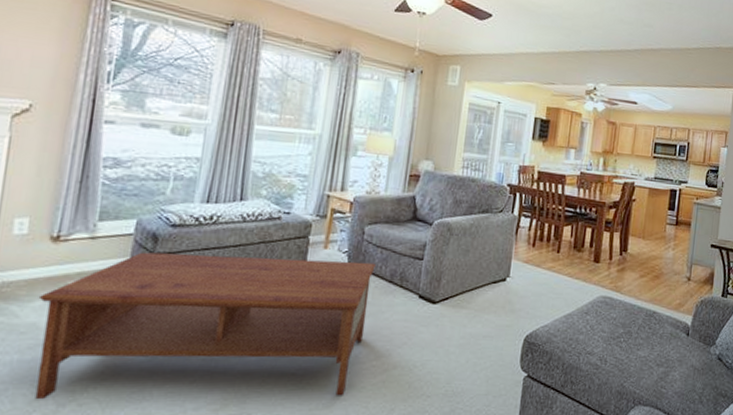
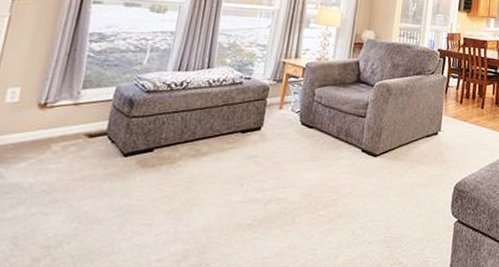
coffee table: present [35,252,376,400] -> none [12,116,324,256]

